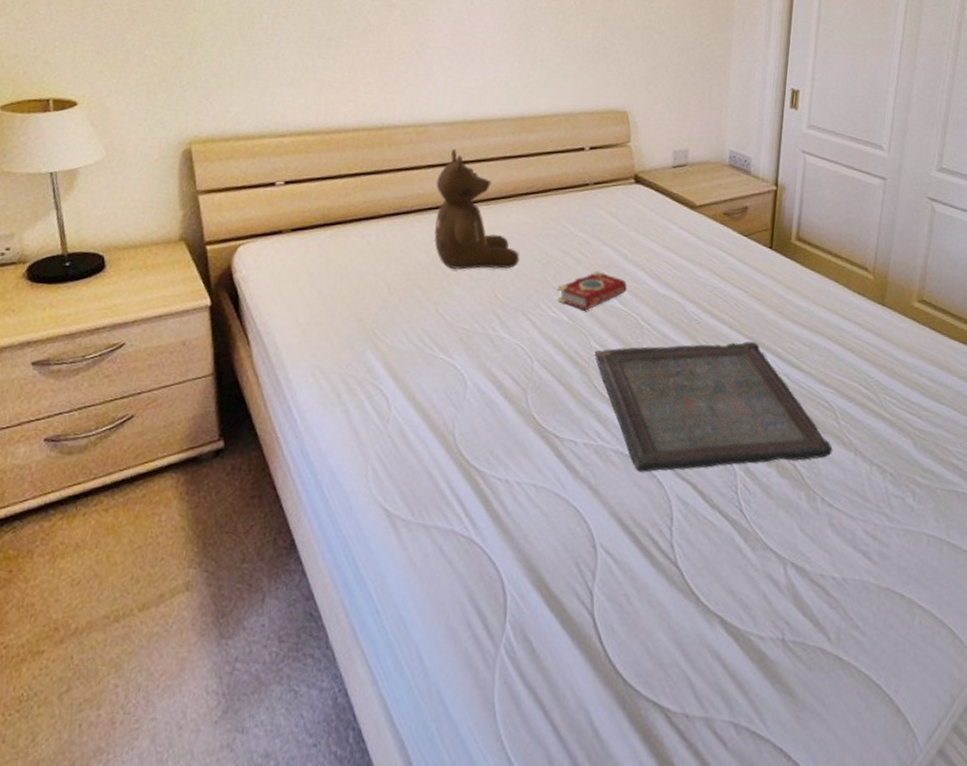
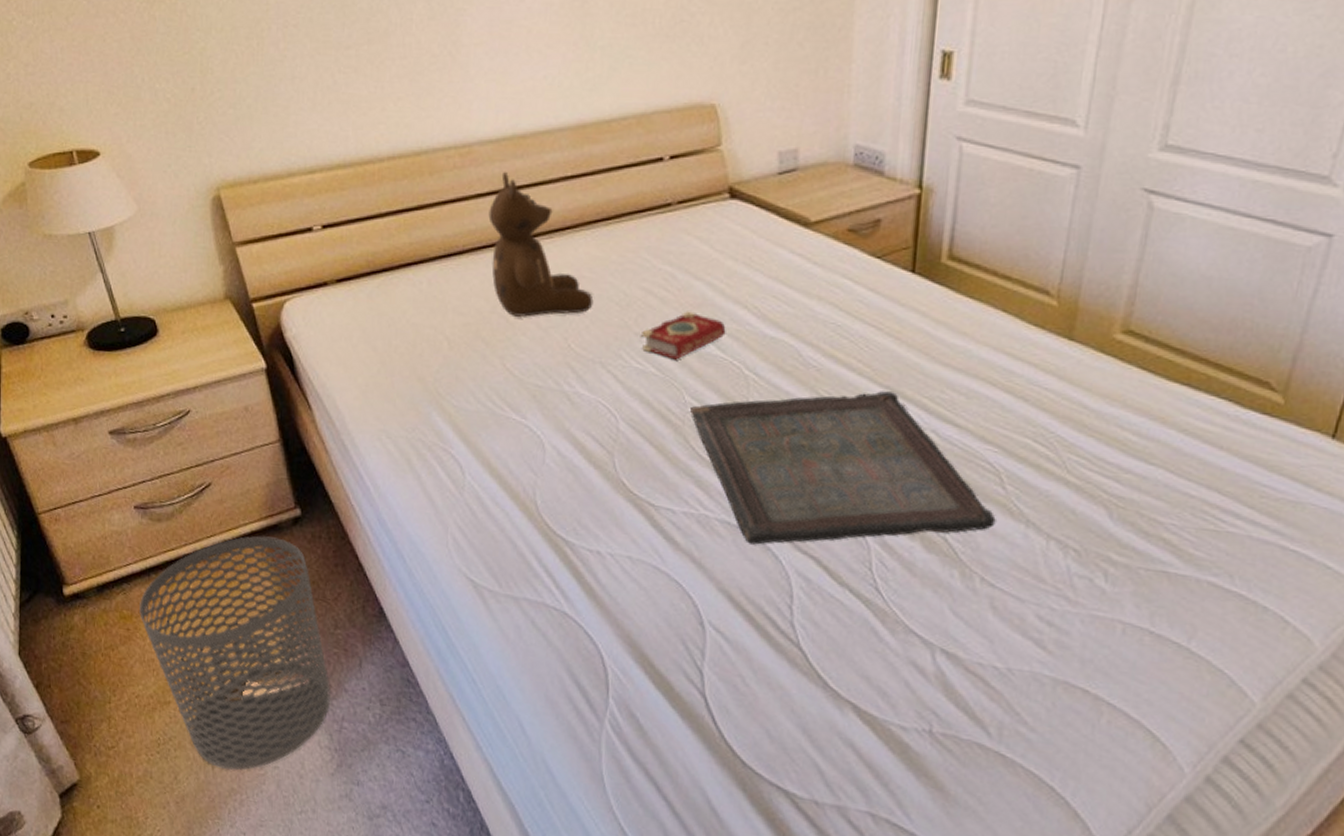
waste bin: none [27,468,228,726] -> present [139,536,331,770]

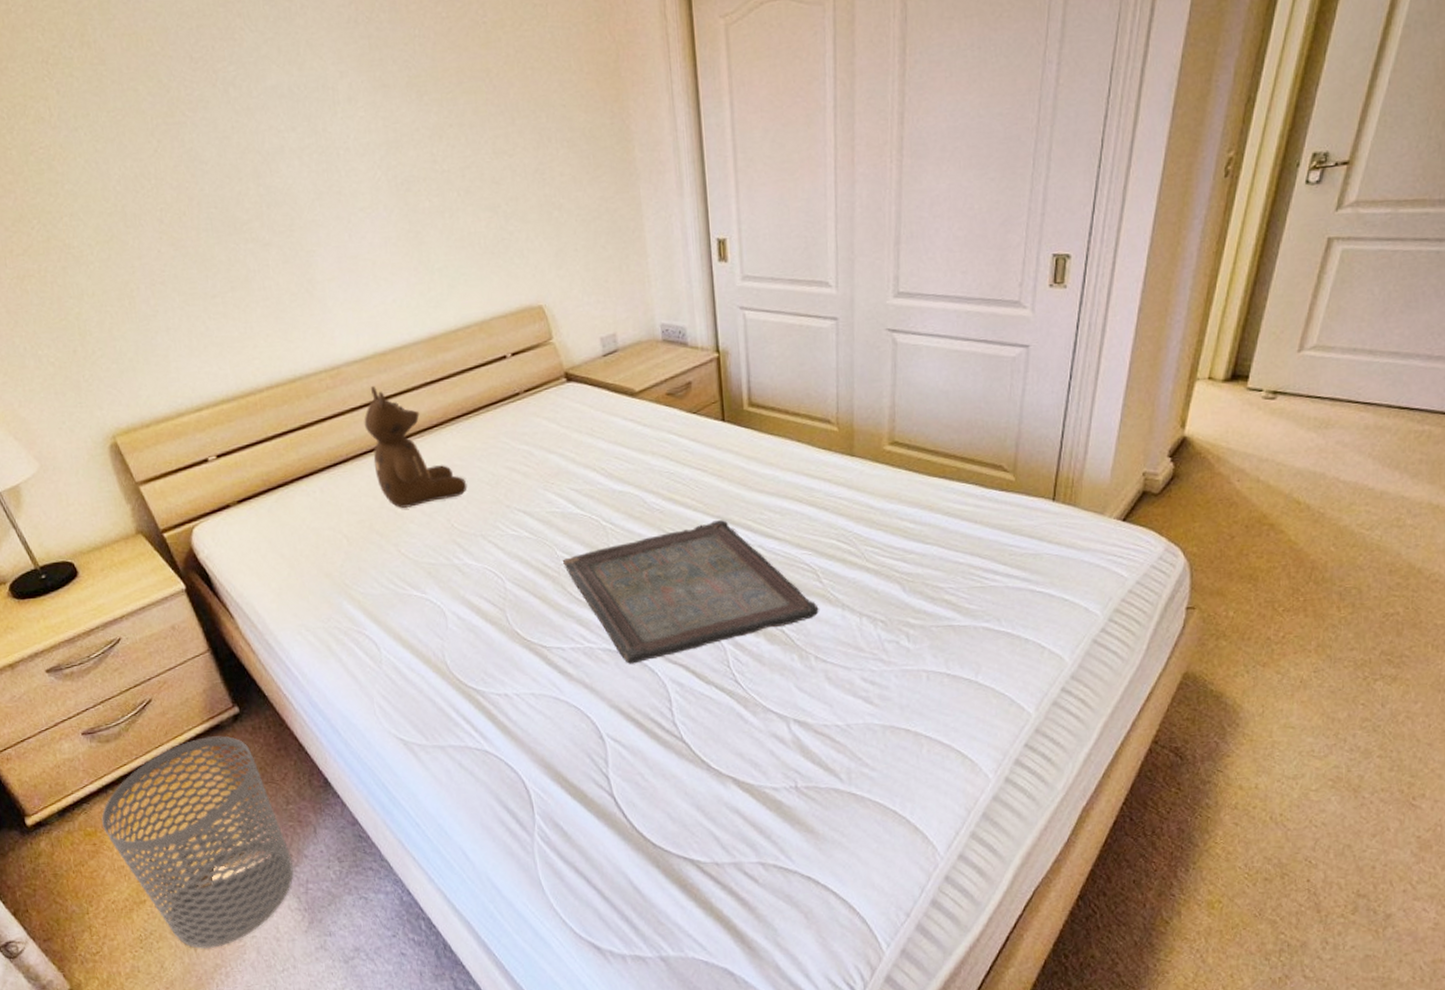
book: present [642,311,726,360] -> none [512,480,582,523]

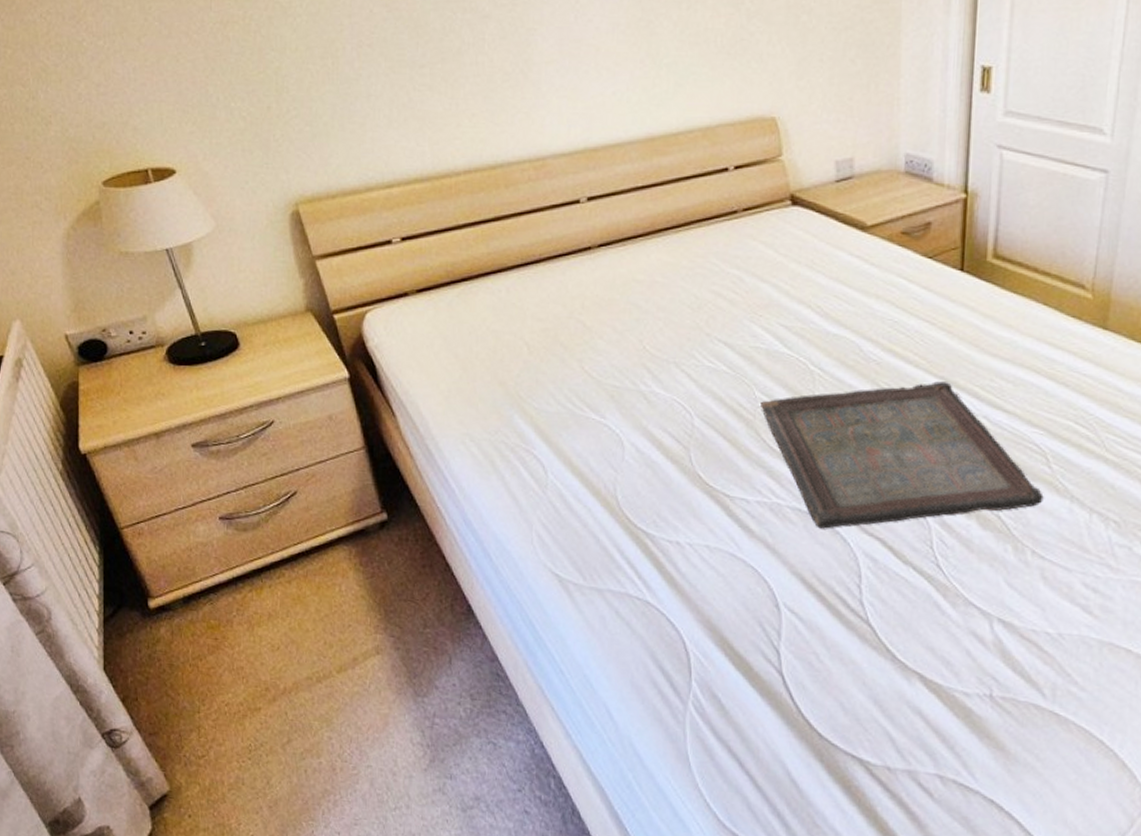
waste bin: present [101,736,294,949] -> none [227,541,422,772]
teddy bear: present [364,386,467,508] -> none [563,184,666,321]

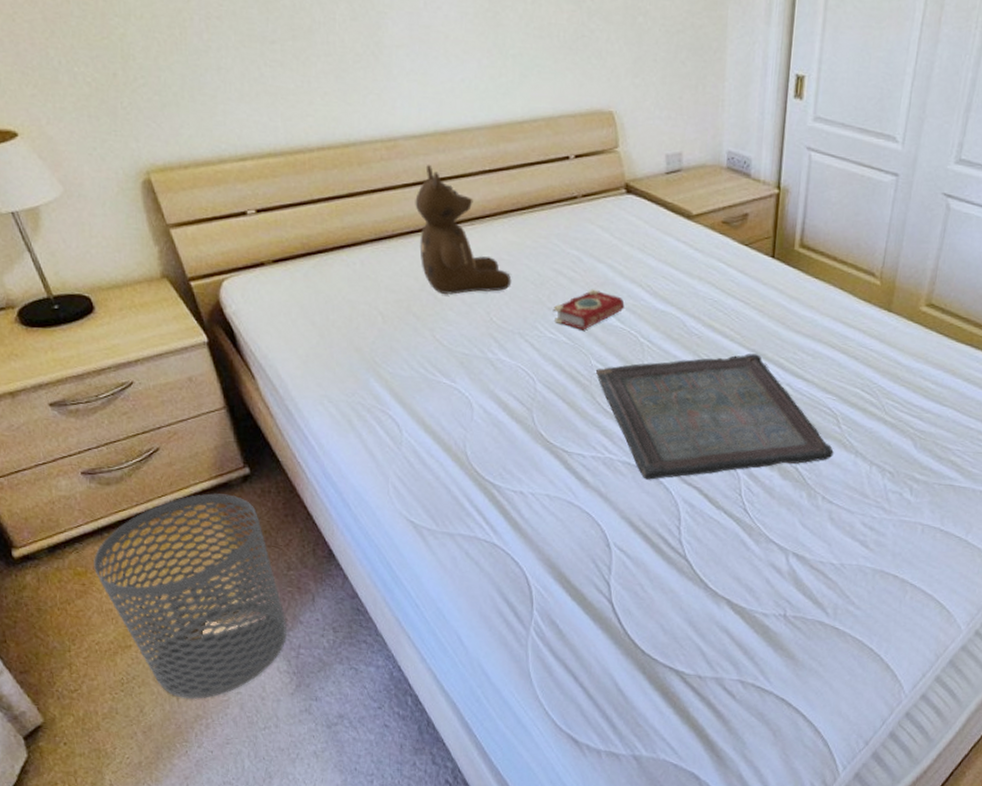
waste bin: none [227,541,422,772] -> present [94,493,288,699]
teddy bear: none [563,184,666,321] -> present [415,165,512,295]
book: none [713,312,792,358] -> present [554,289,625,330]

